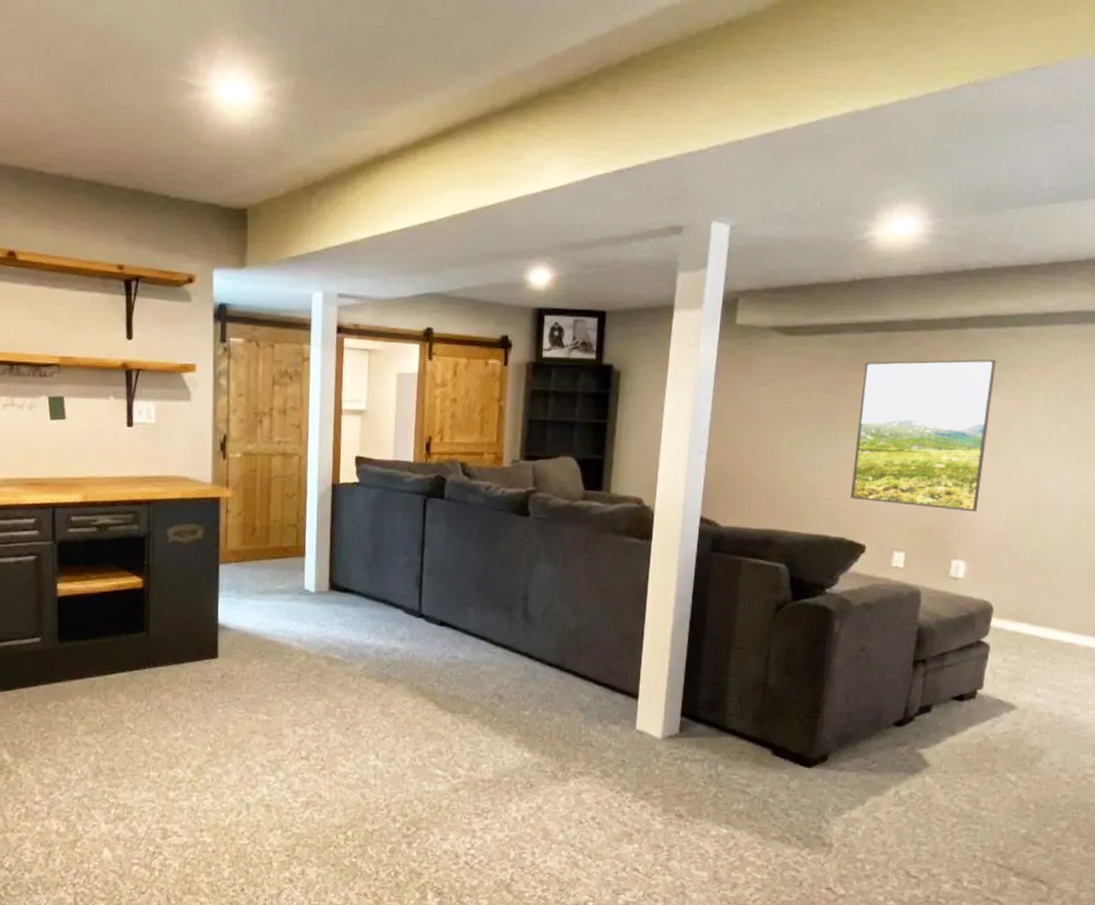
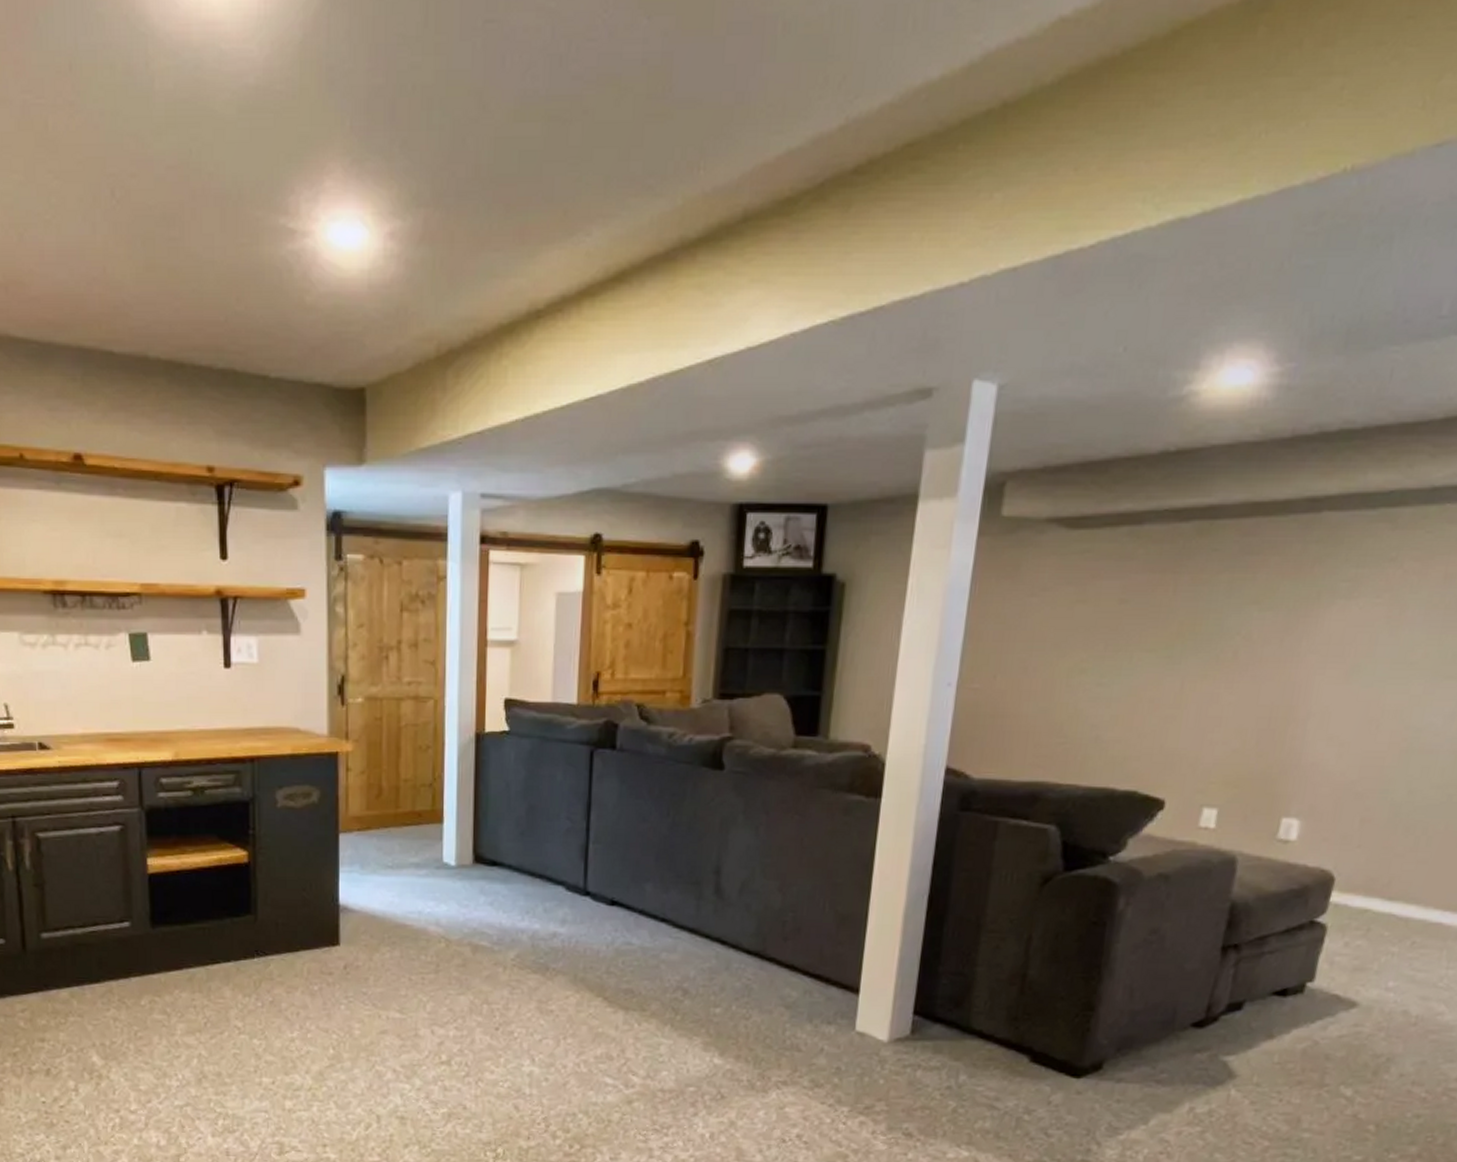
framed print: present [850,359,997,512] -> none [1147,552,1360,756]

